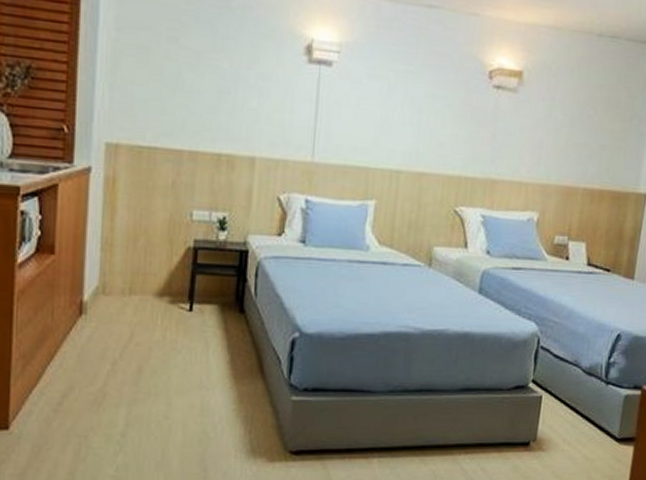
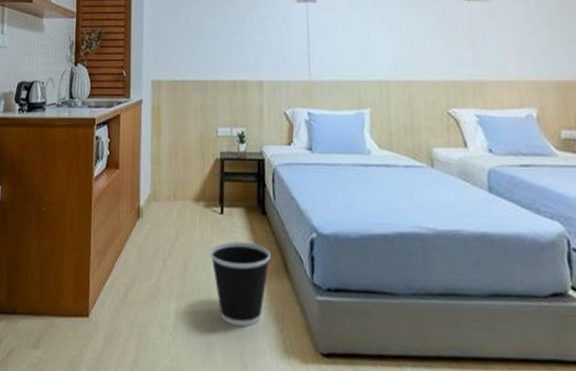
wastebasket: none [172,342,245,431] -> present [209,242,271,327]

